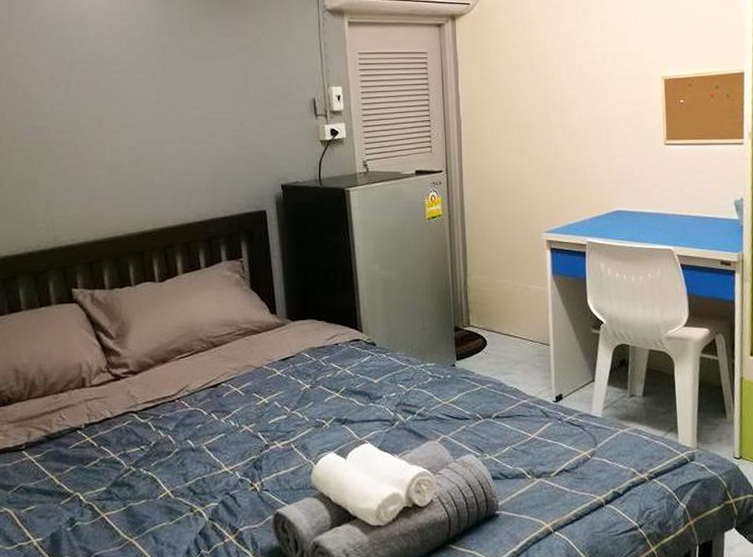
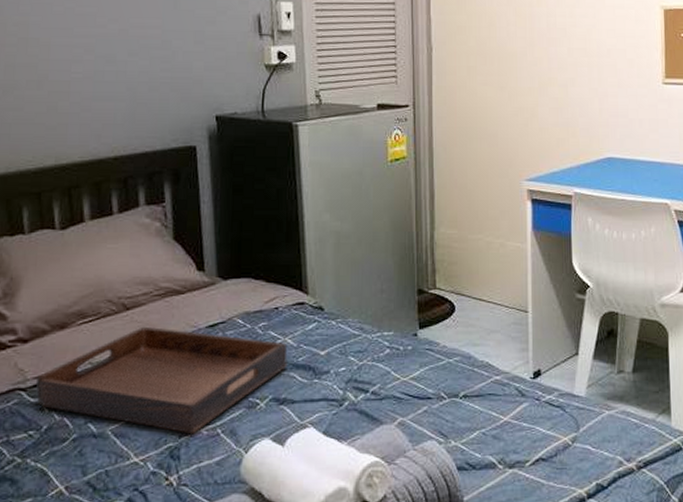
serving tray: none [144,360,347,449] -> present [35,326,288,435]

